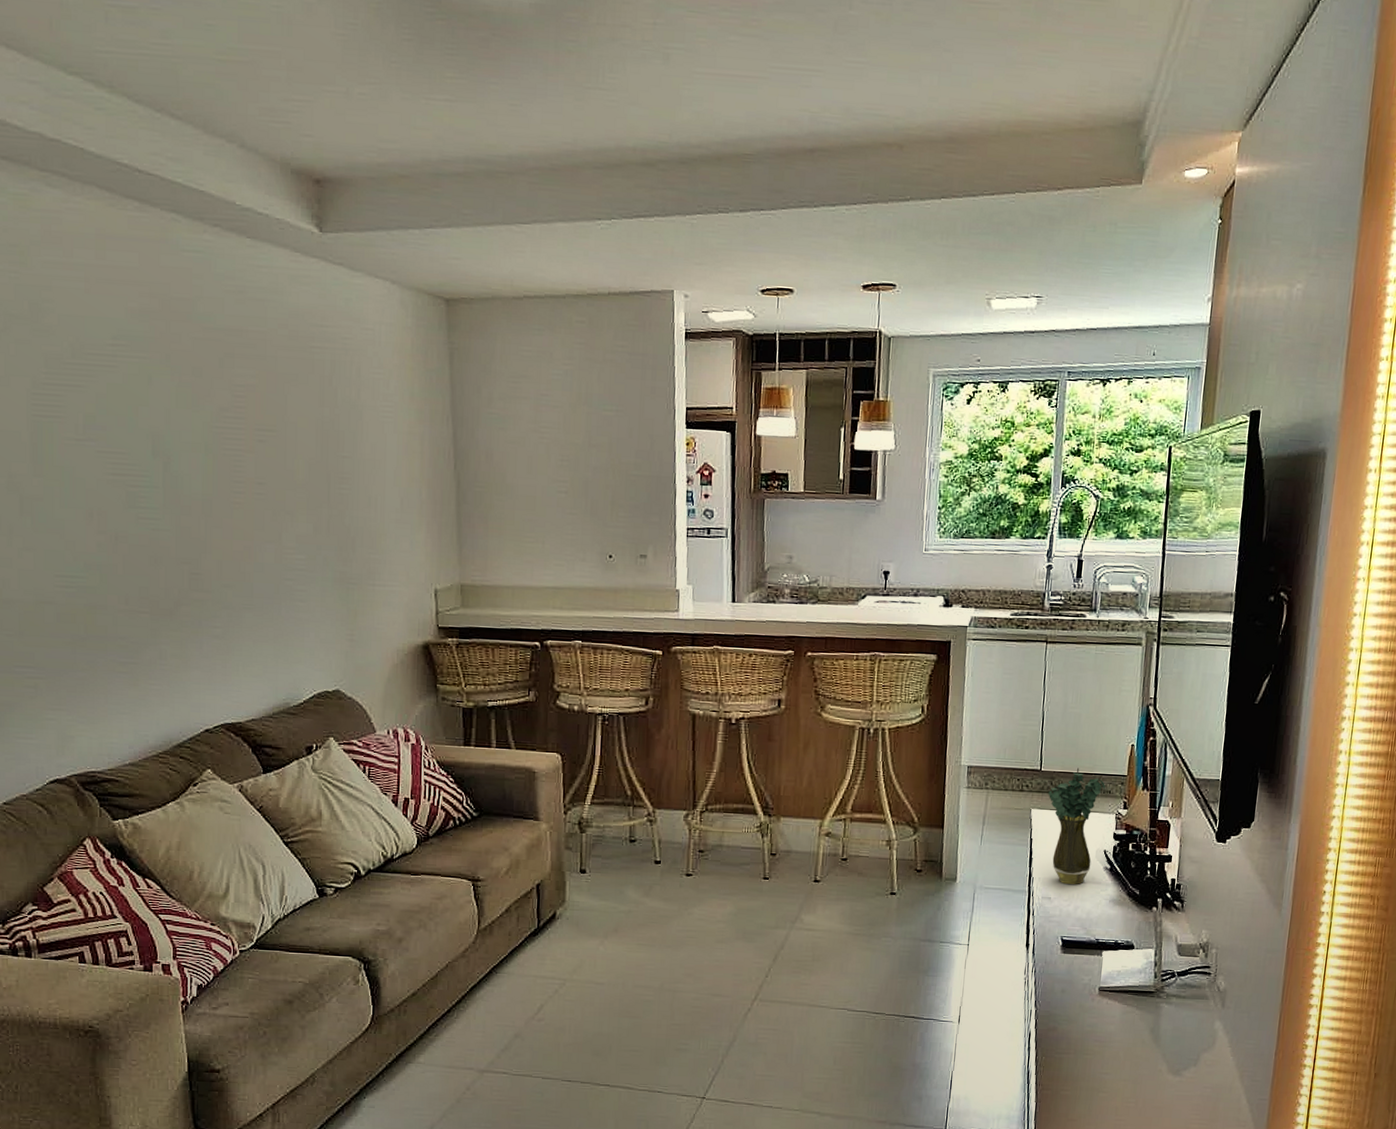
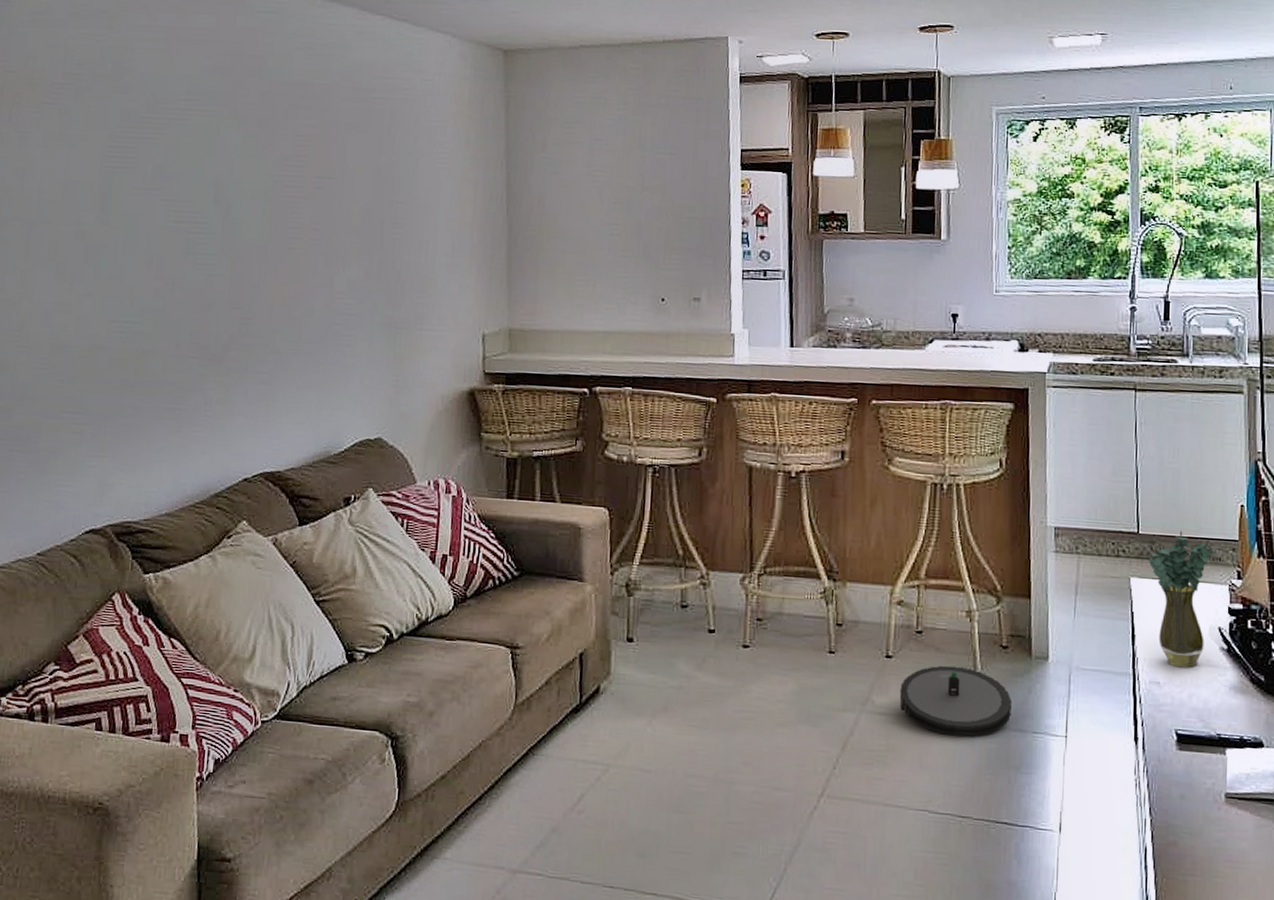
robot vacuum: none [825,887,923,948] -> present [899,665,1012,737]

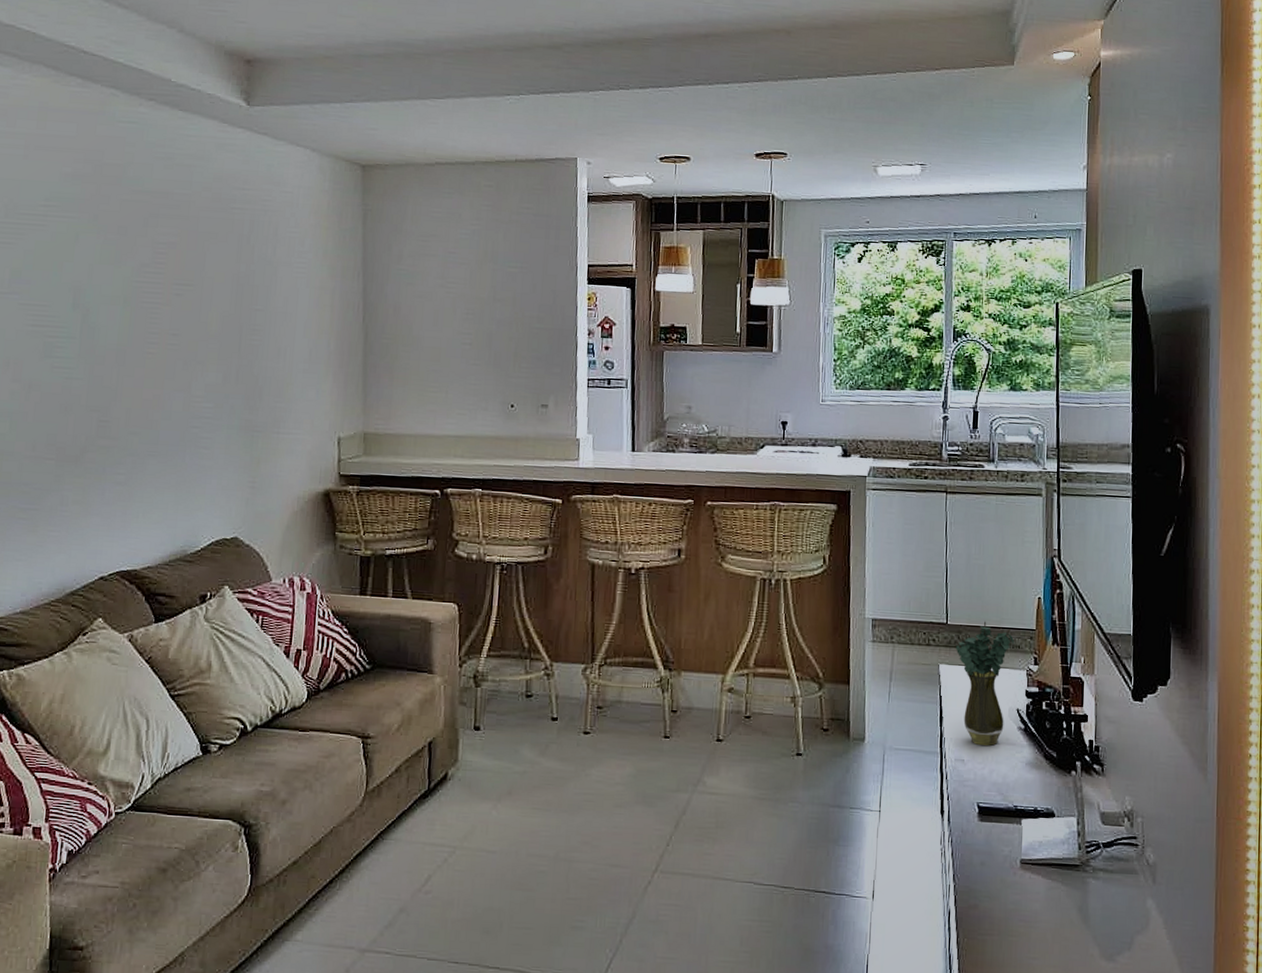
robot vacuum: present [899,665,1012,737] -> none [728,747,831,814]

